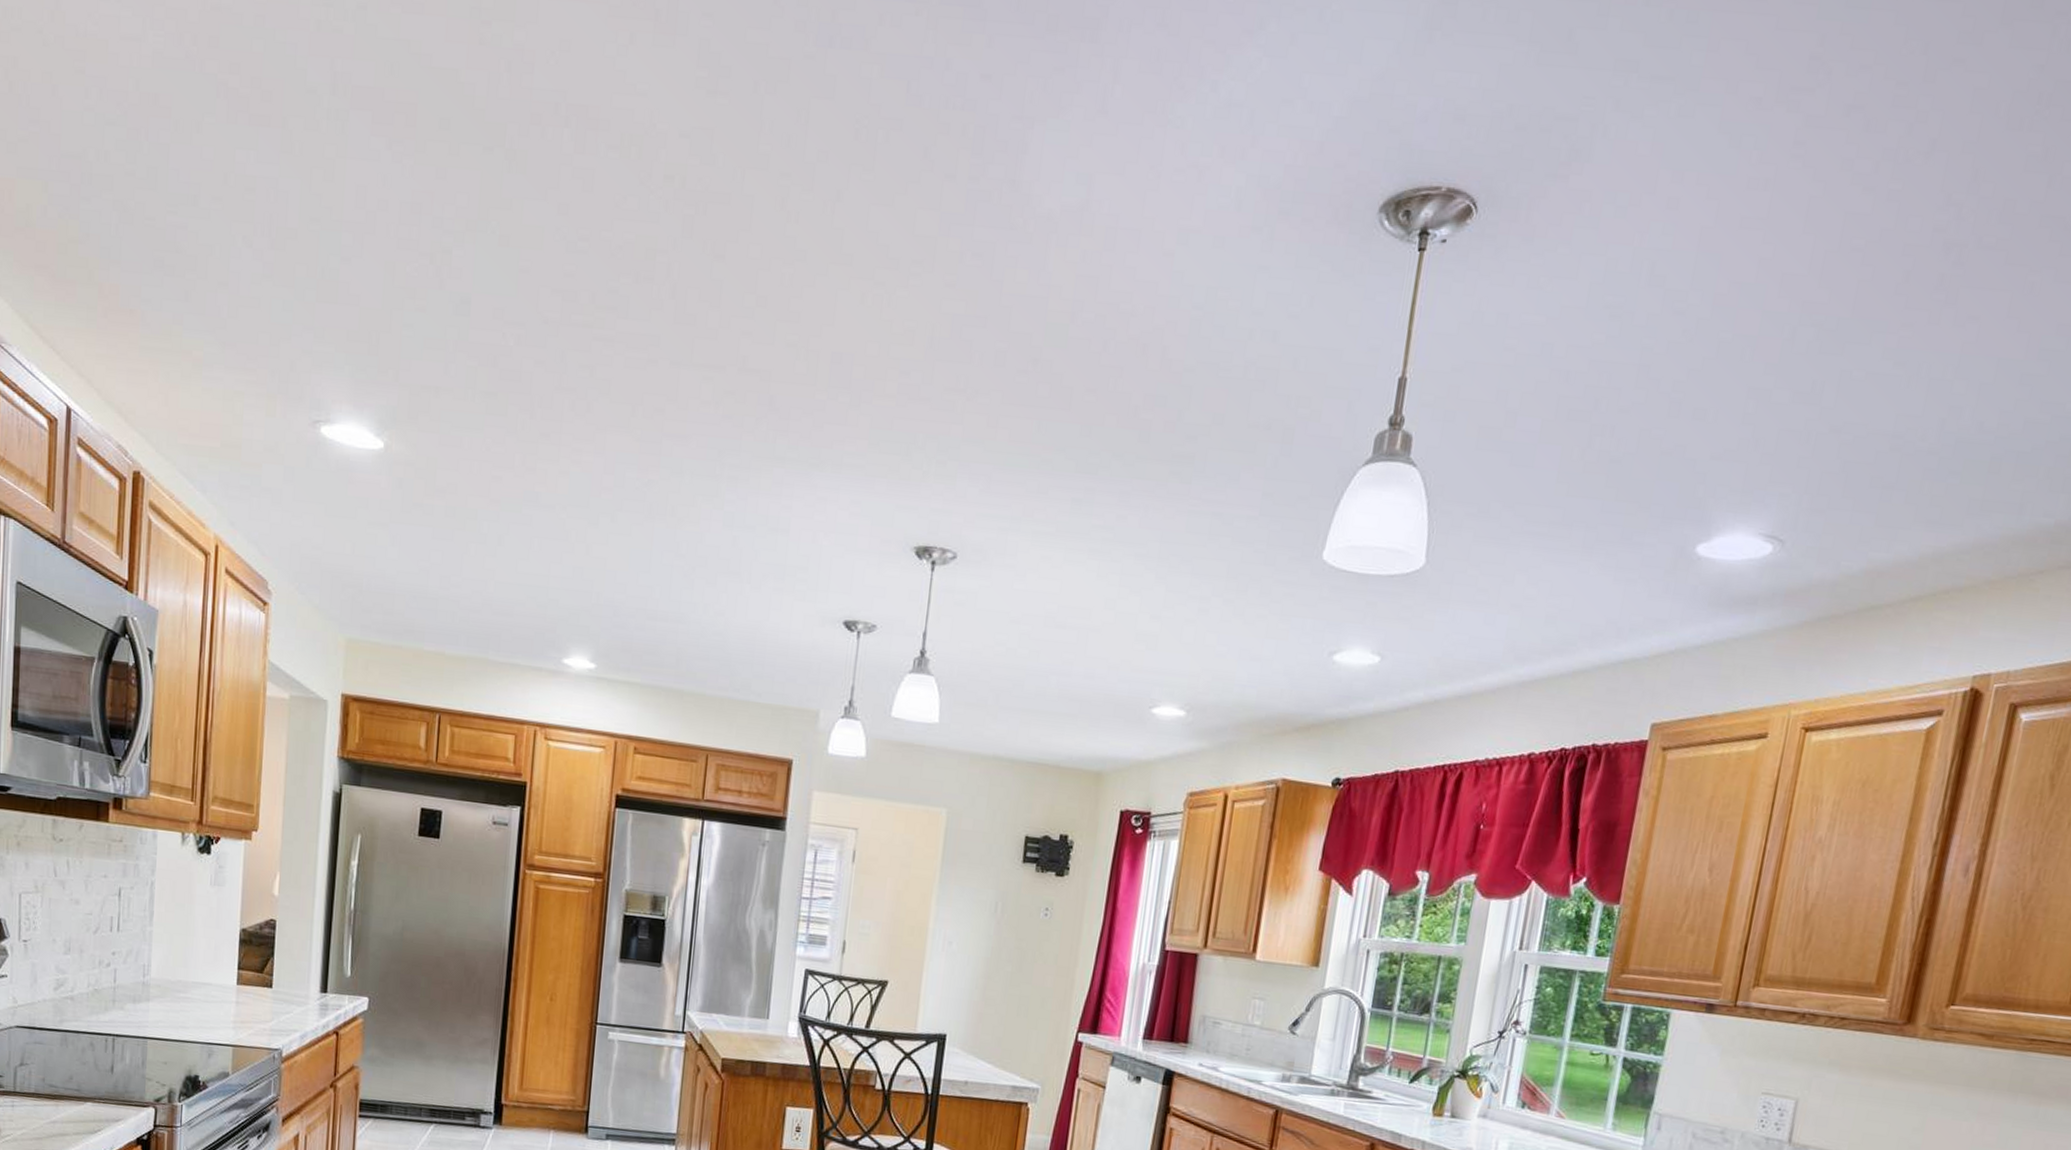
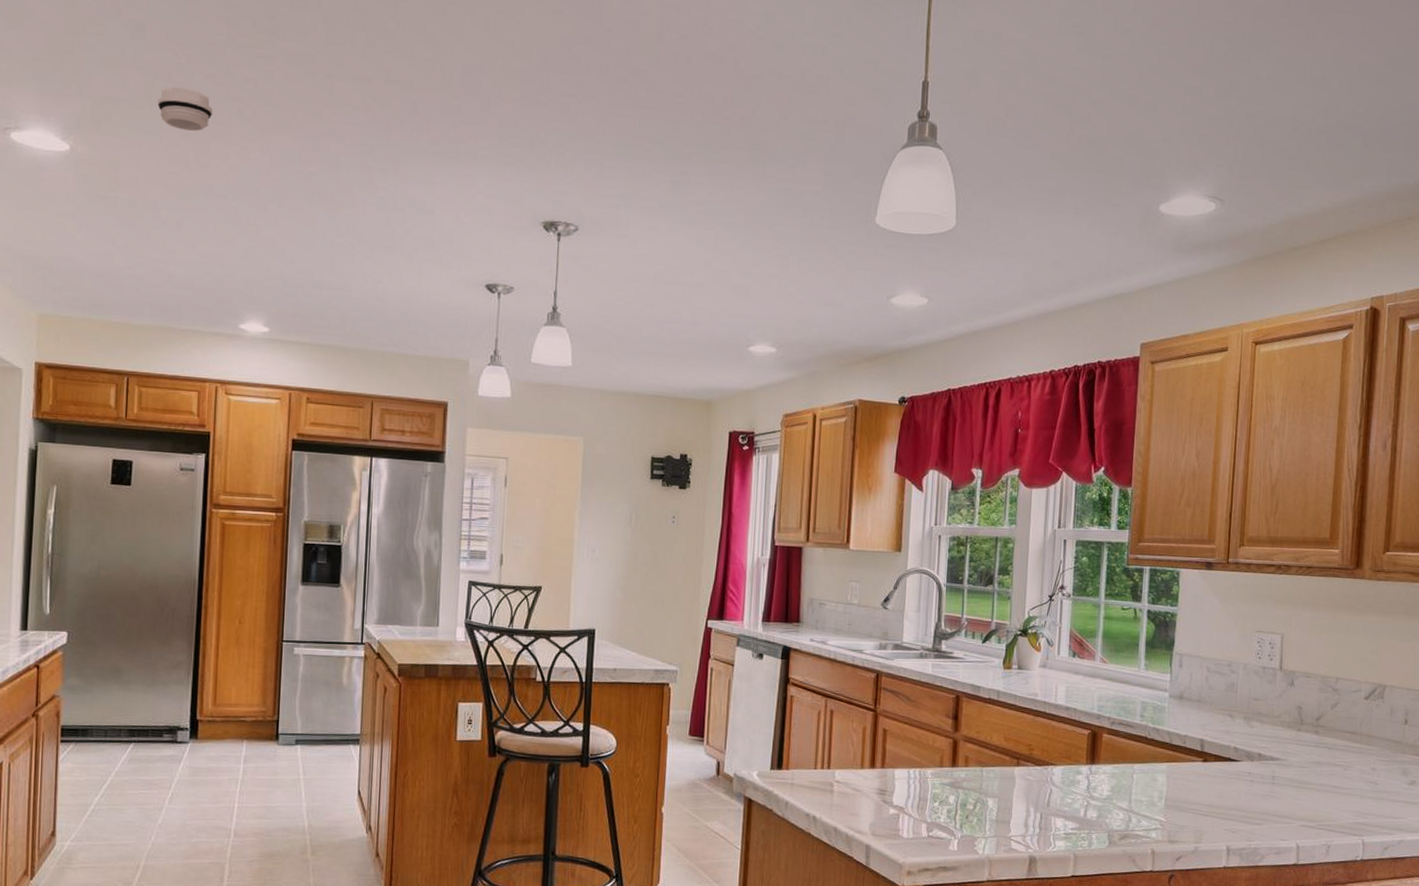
smoke detector: none [481,374,543,429] -> present [157,87,214,132]

